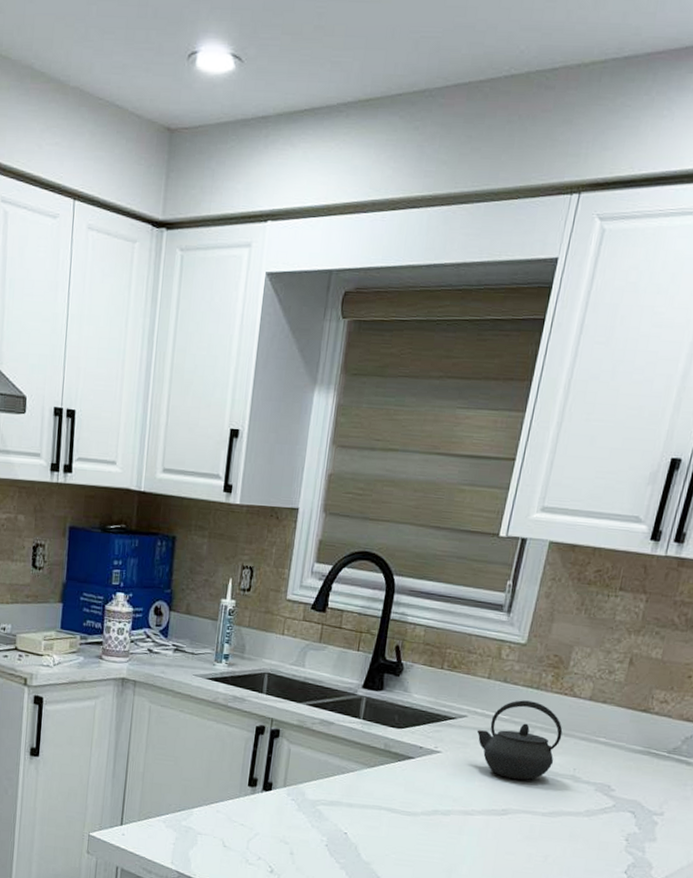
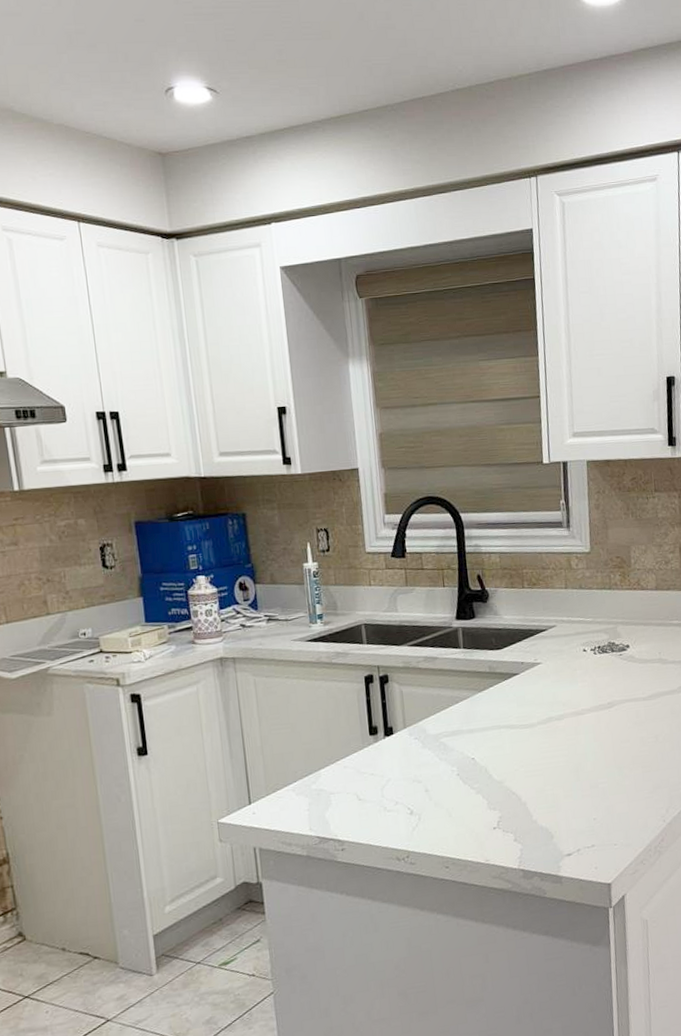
kettle: present [476,700,563,780] -> none [567,600,642,674]

